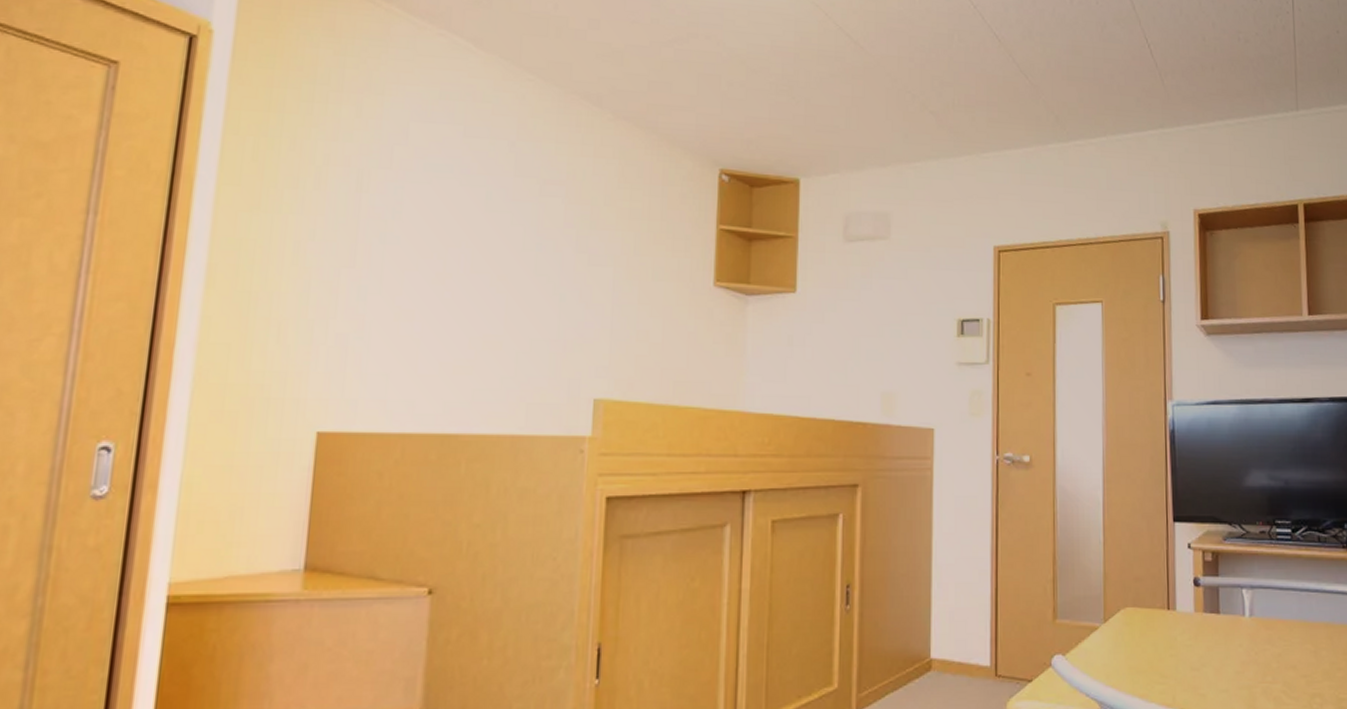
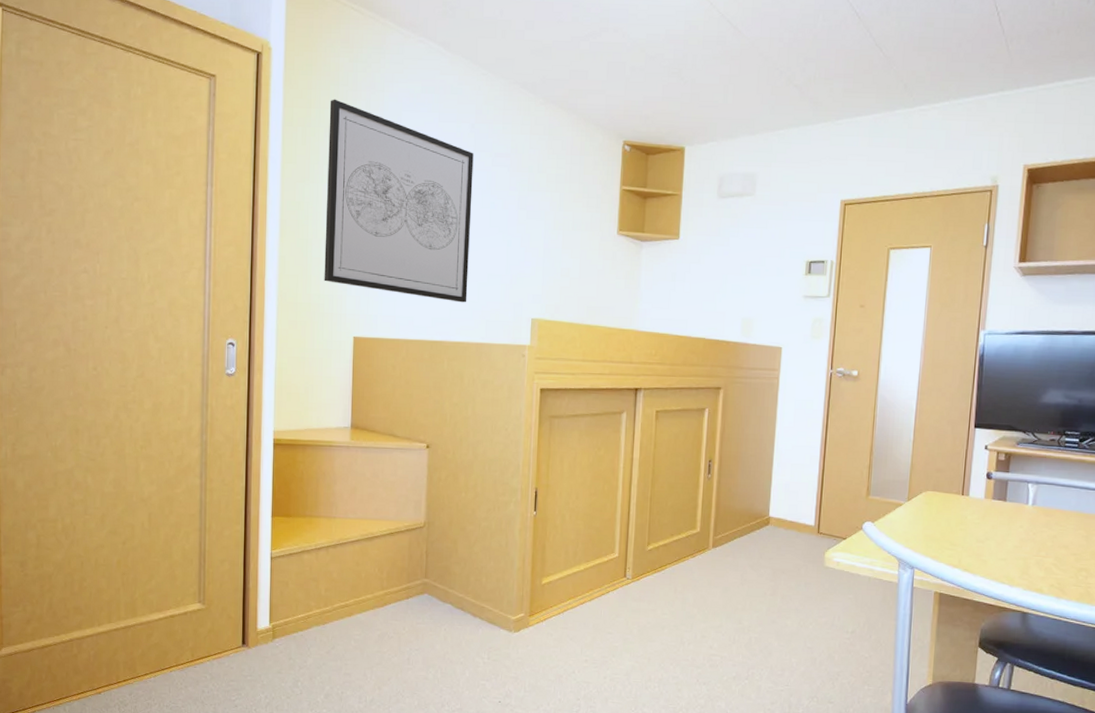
wall art: none [273,101,513,379] -> present [324,99,474,303]

